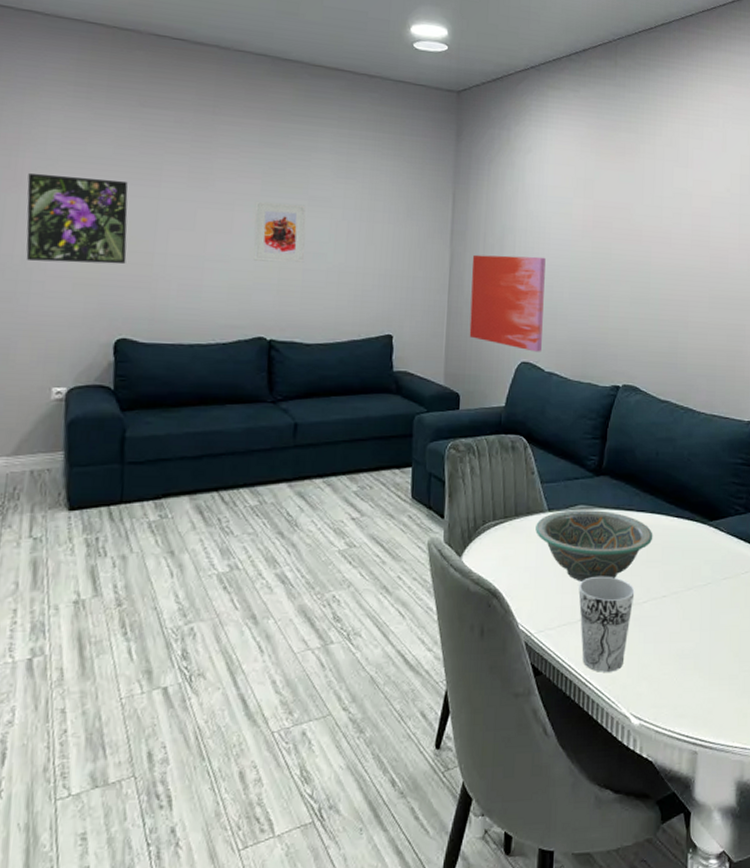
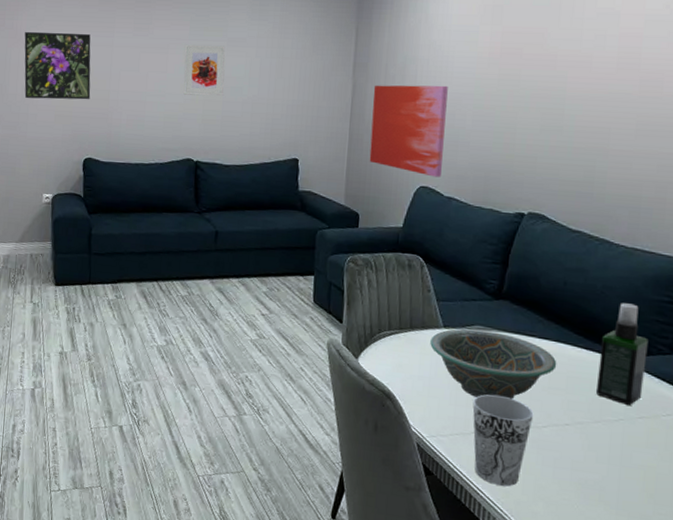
spray bottle: none [688,468,728,568] -> present [596,303,649,405]

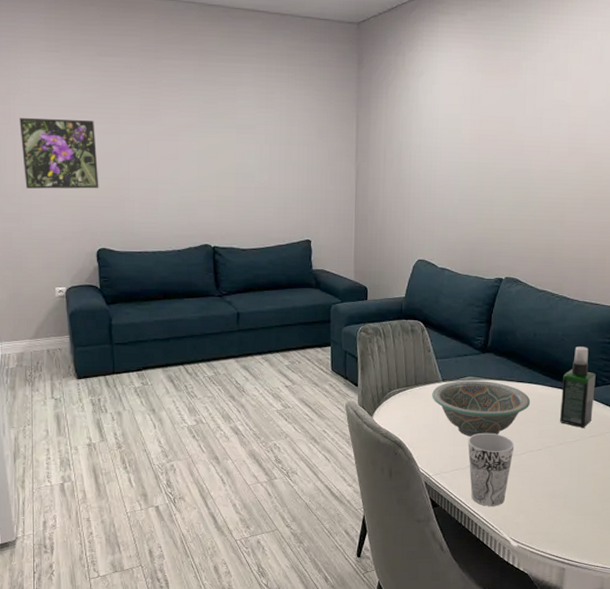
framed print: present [183,44,225,97] -> none [194,131,236,183]
wall art: present [369,85,448,177] -> none [374,168,438,251]

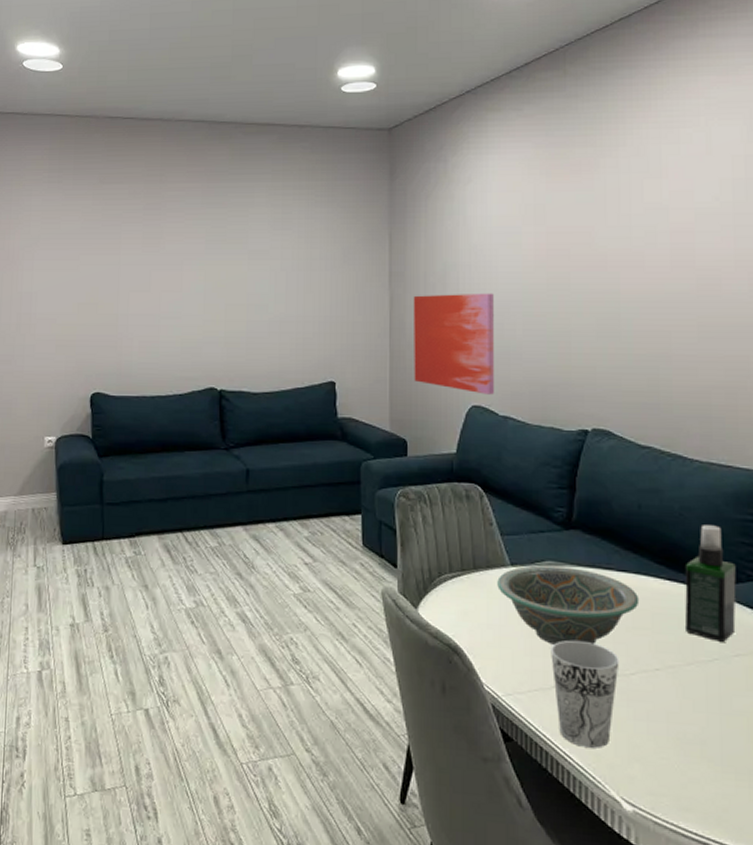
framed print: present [19,117,99,189] -> none [18,251,96,327]
wall art: none [374,168,438,251] -> present [413,293,494,395]

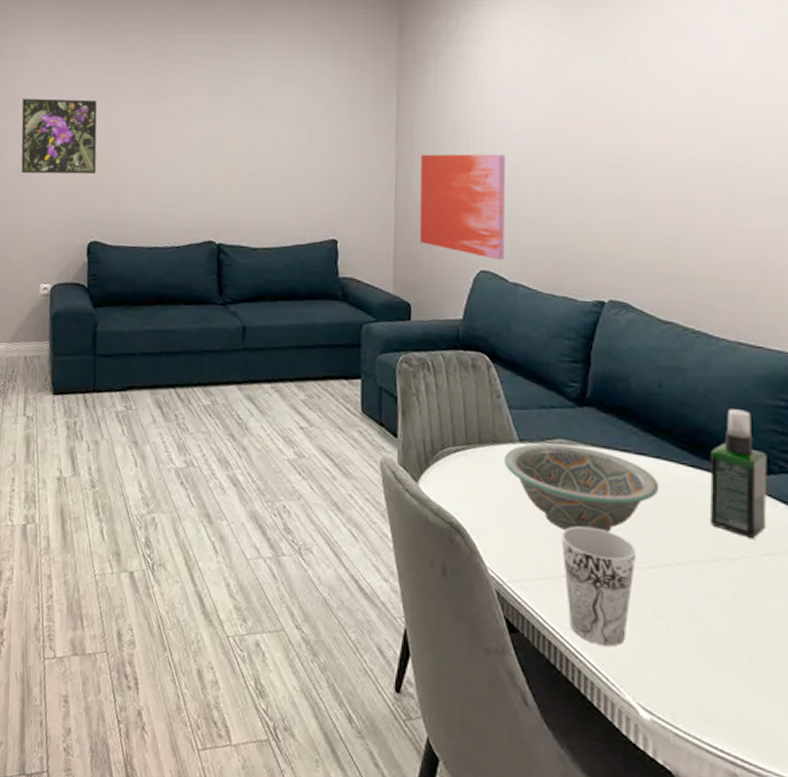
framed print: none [18,251,96,327] -> present [21,98,97,175]

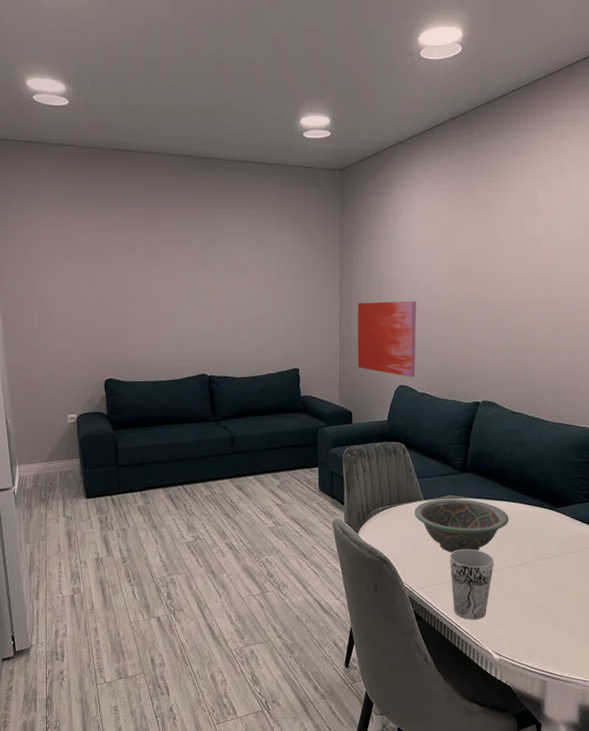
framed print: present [21,98,97,175] -> none [37,262,107,326]
spray bottle: present [710,409,767,538] -> none [538,466,572,544]

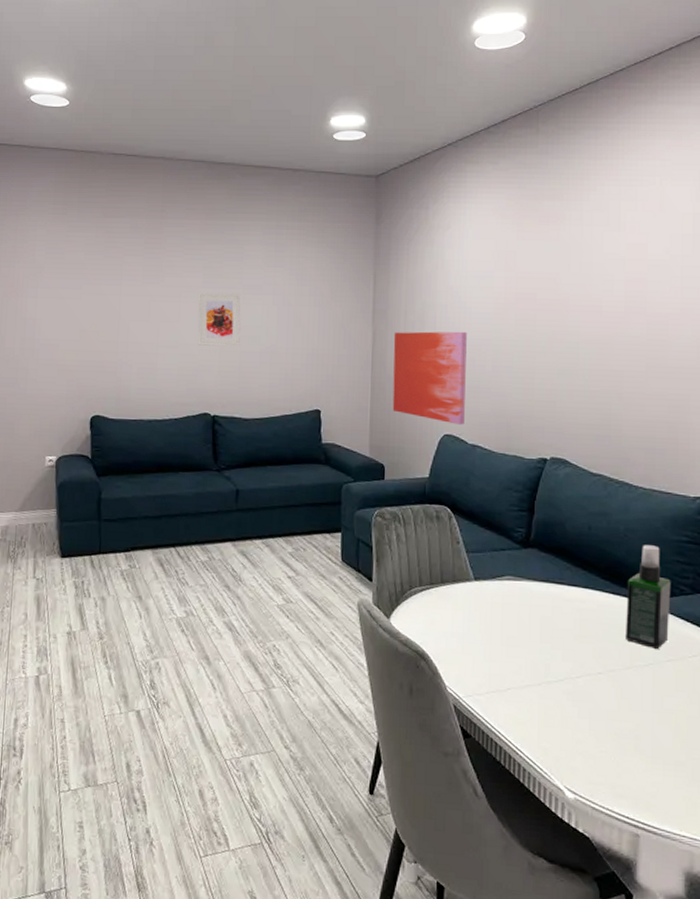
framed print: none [192,271,230,317] -> present [197,292,241,347]
decorative bowl: present [414,499,509,553] -> none [462,580,587,651]
cup: present [449,548,495,620] -> none [507,647,567,743]
spray bottle: none [538,466,572,544] -> present [626,545,671,649]

